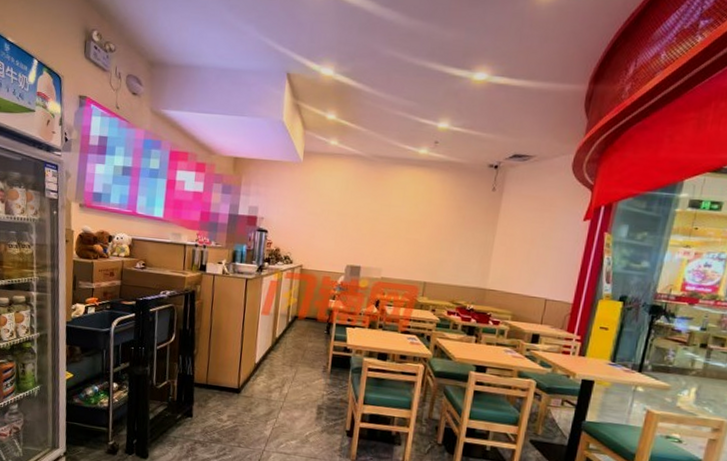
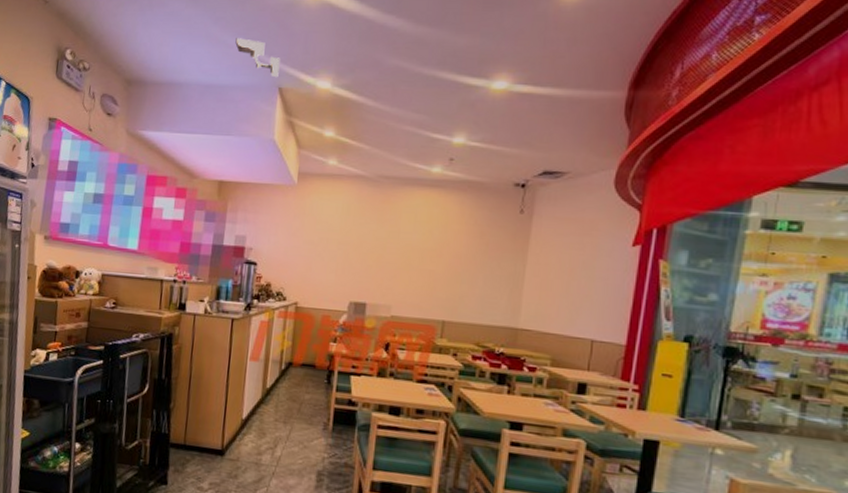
security camera: none [248,25,289,64] -> present [235,38,280,78]

